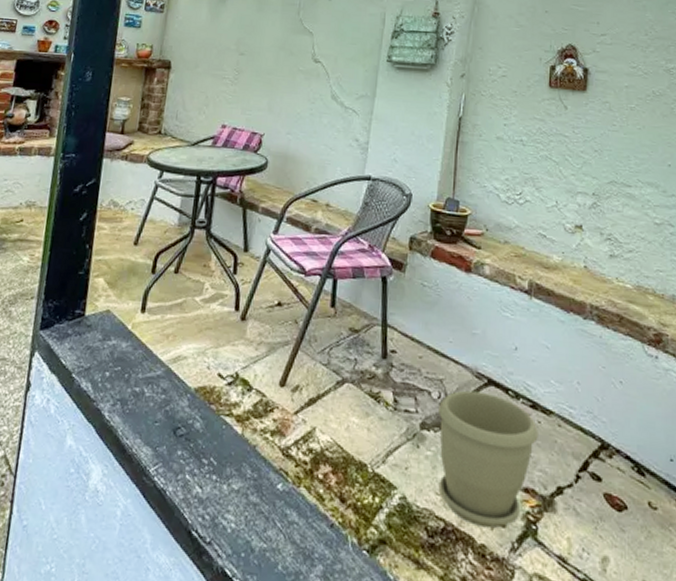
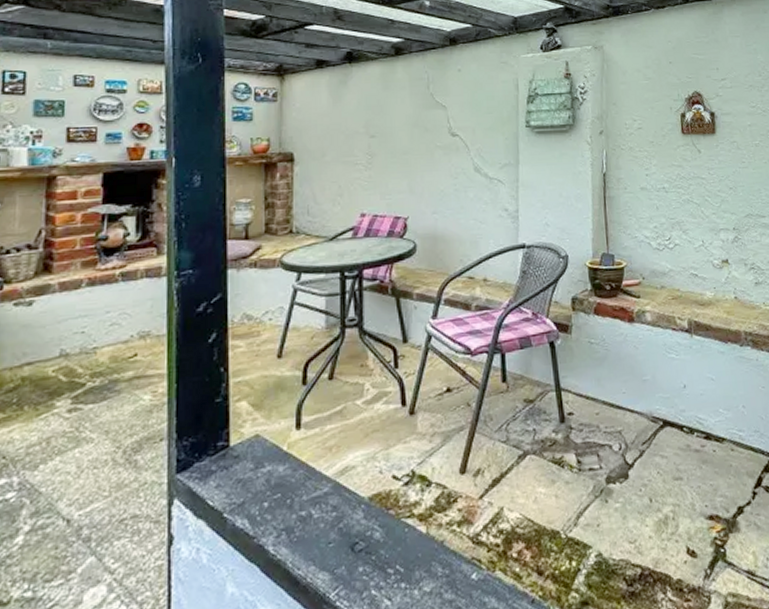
flowerpot: present [438,390,538,529] -> none [621,434,715,563]

